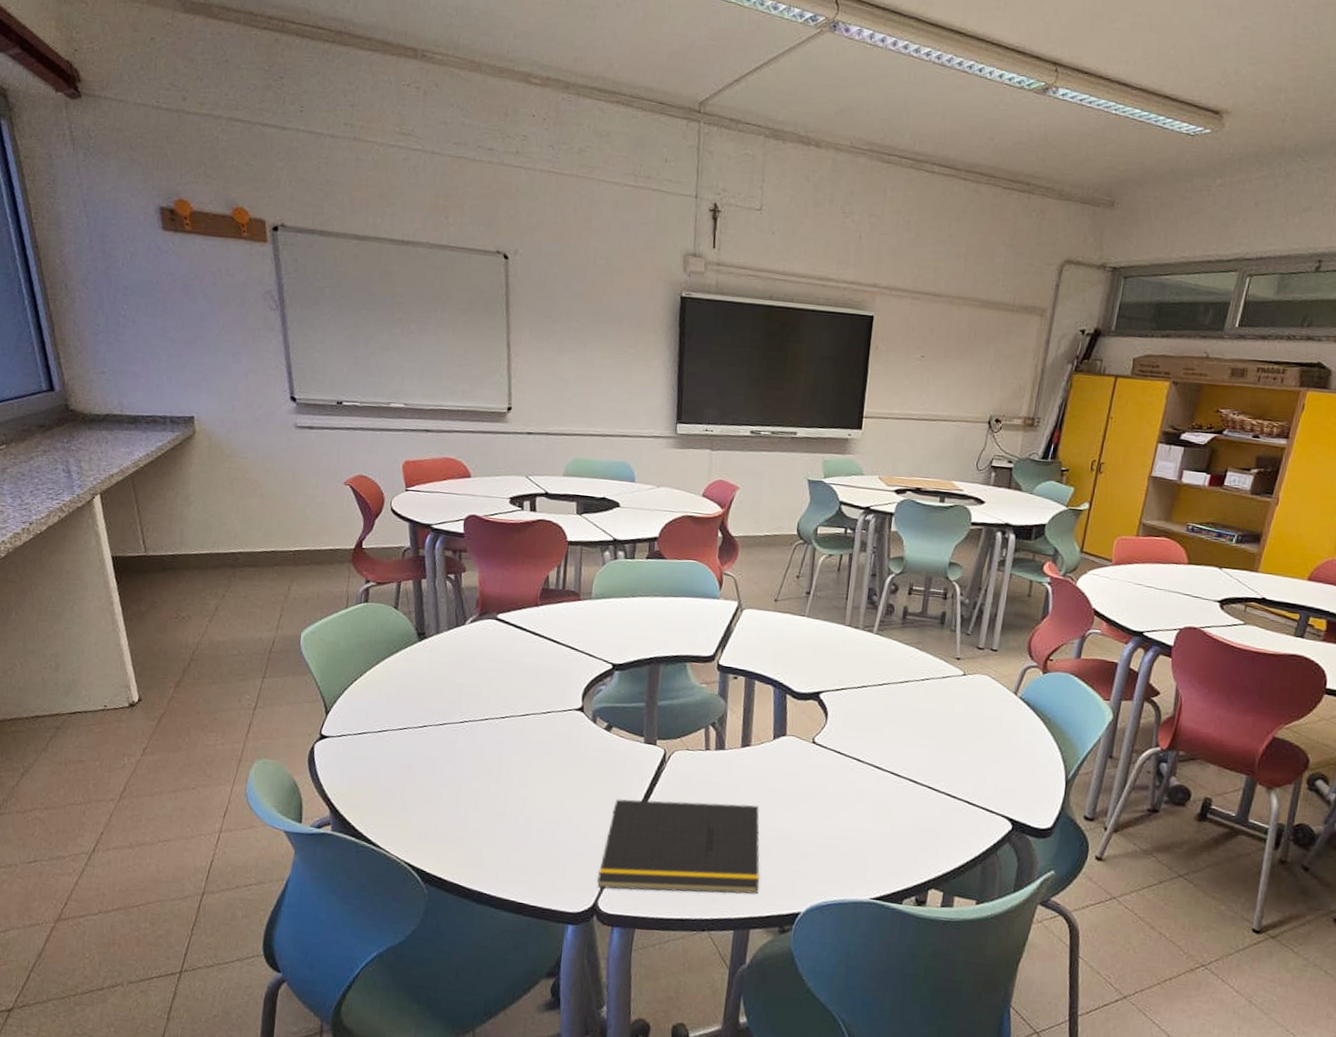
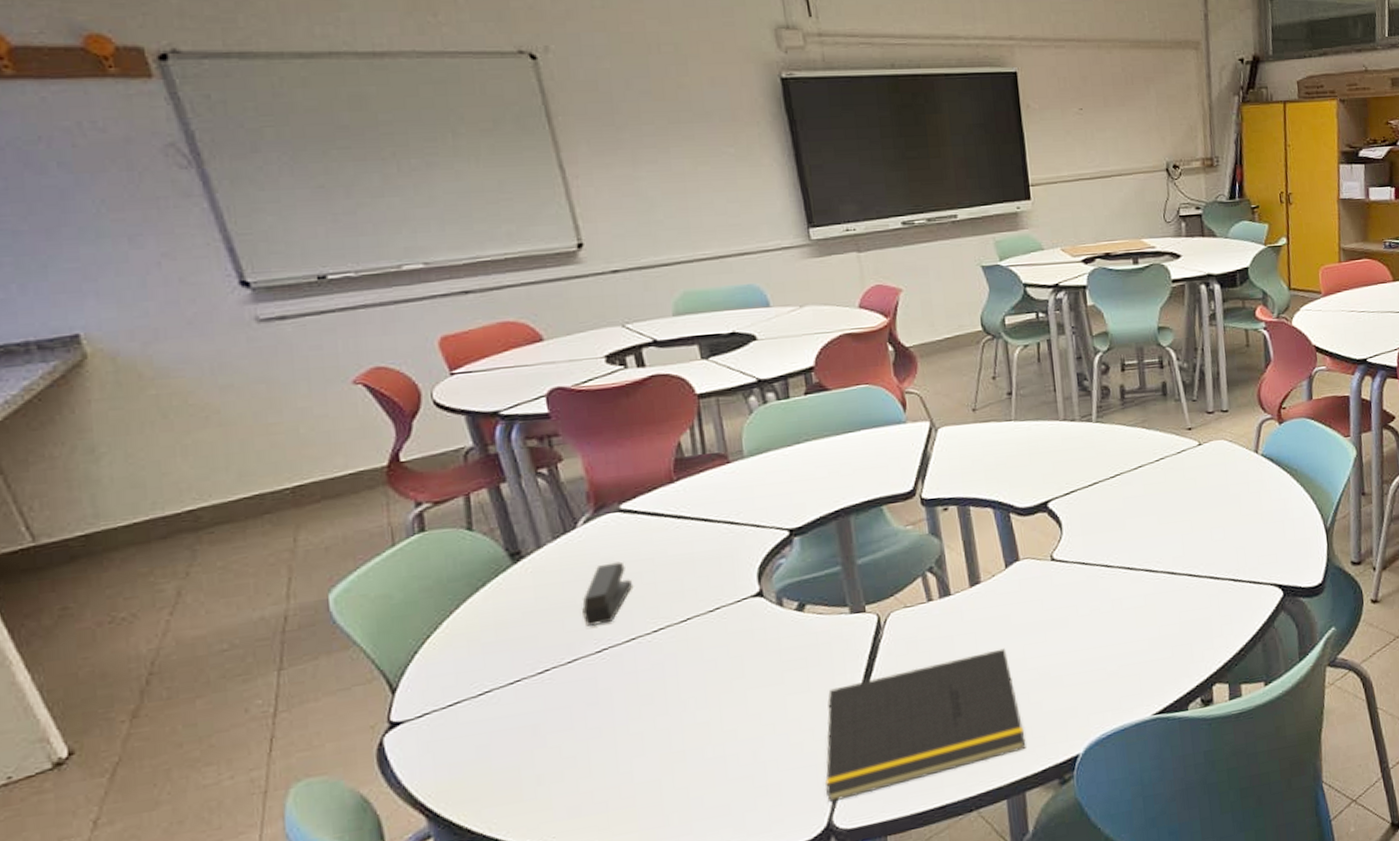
stapler: none [456,657,495,703] -> present [582,561,634,626]

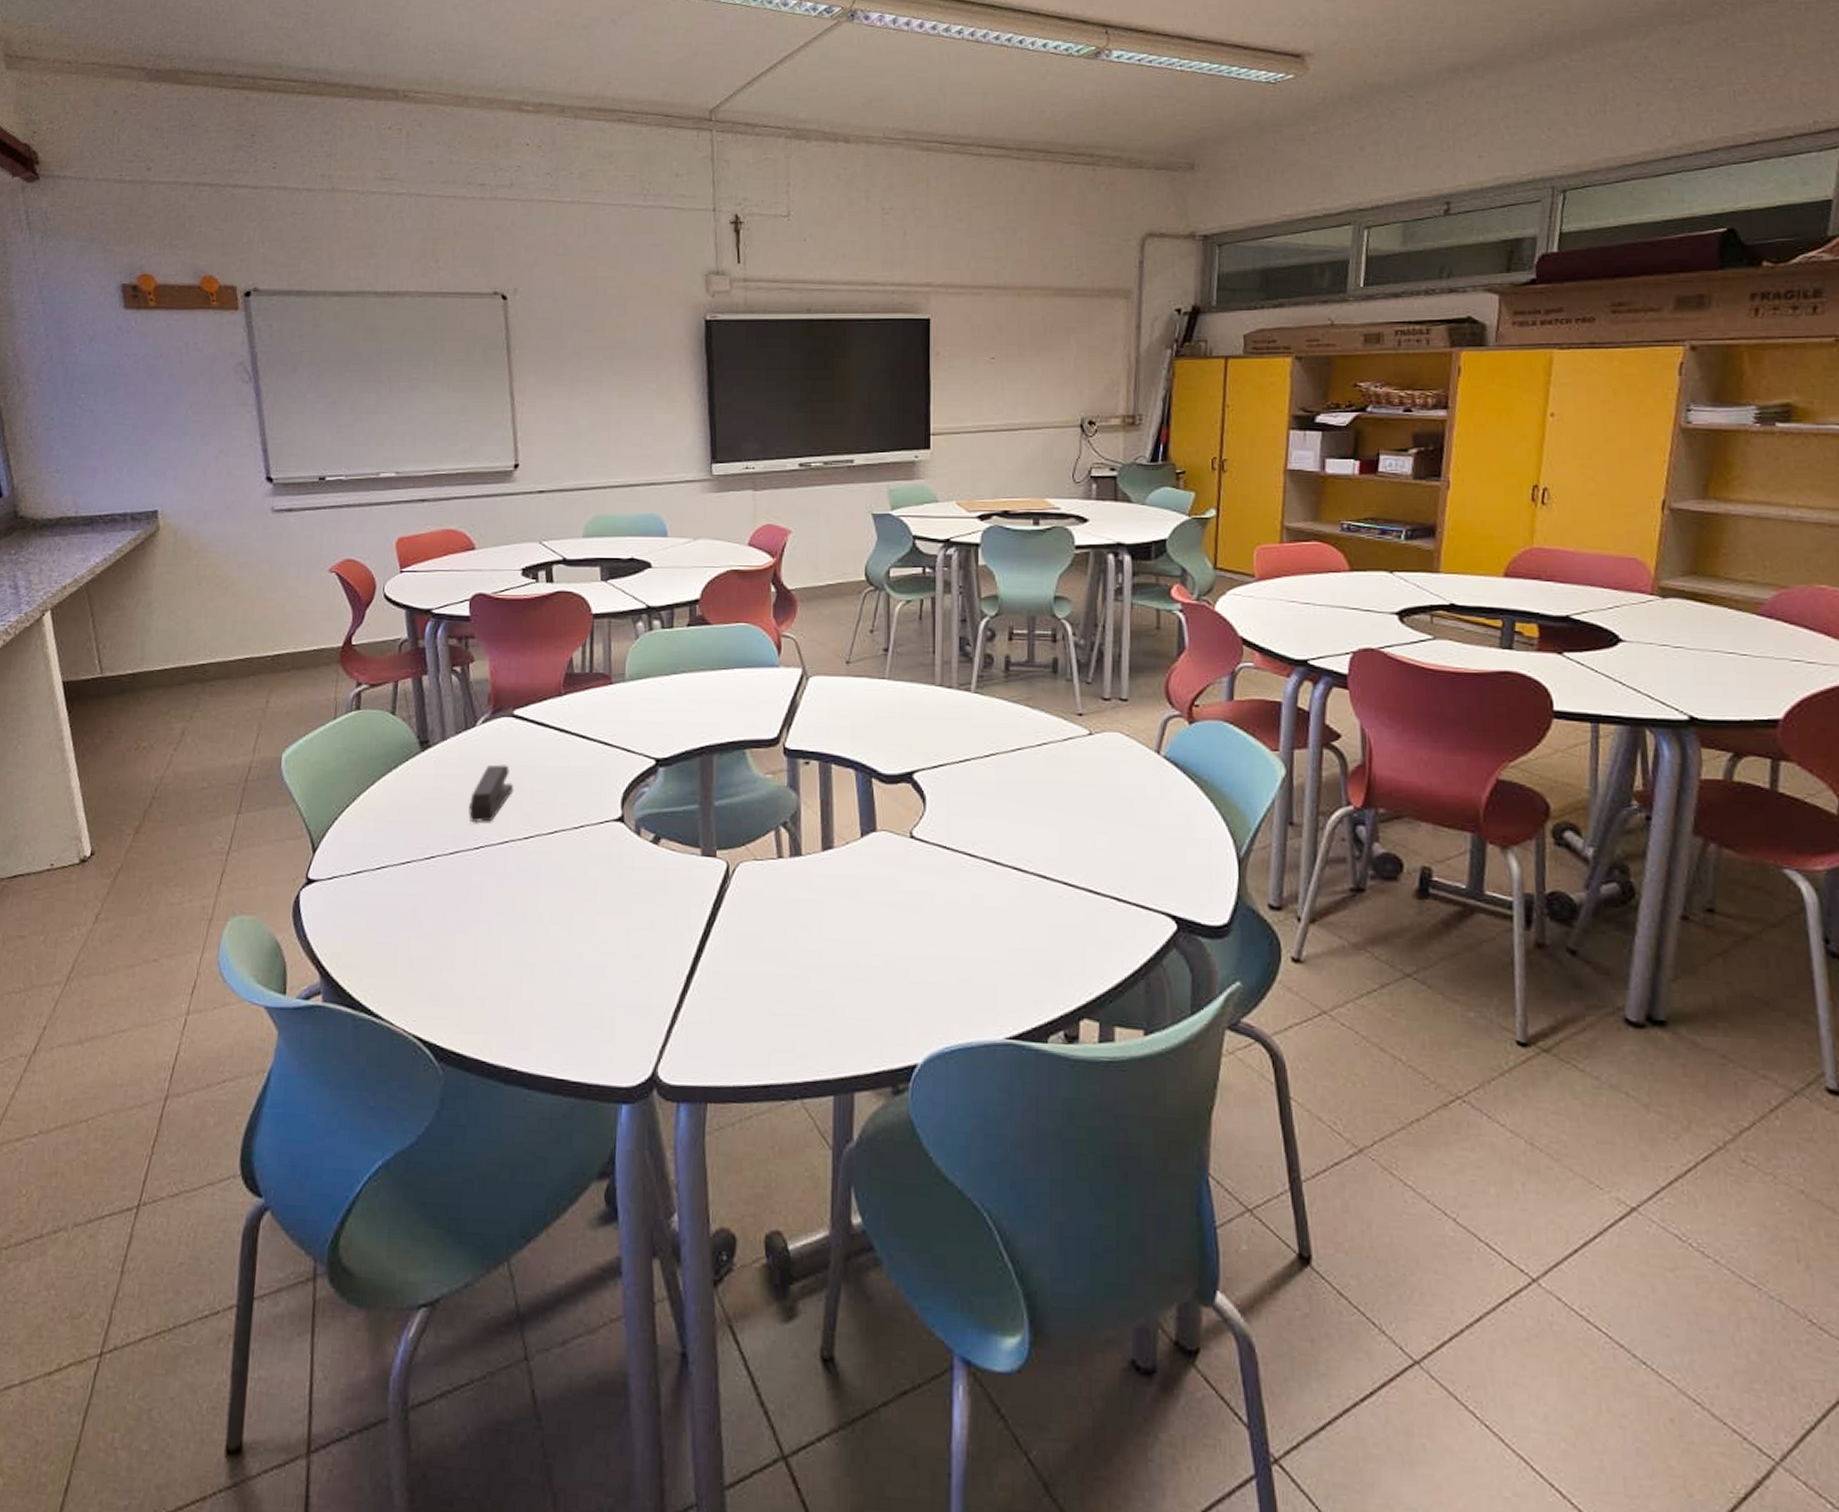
notepad: present [825,648,1026,803] -> none [655,925,861,1052]

